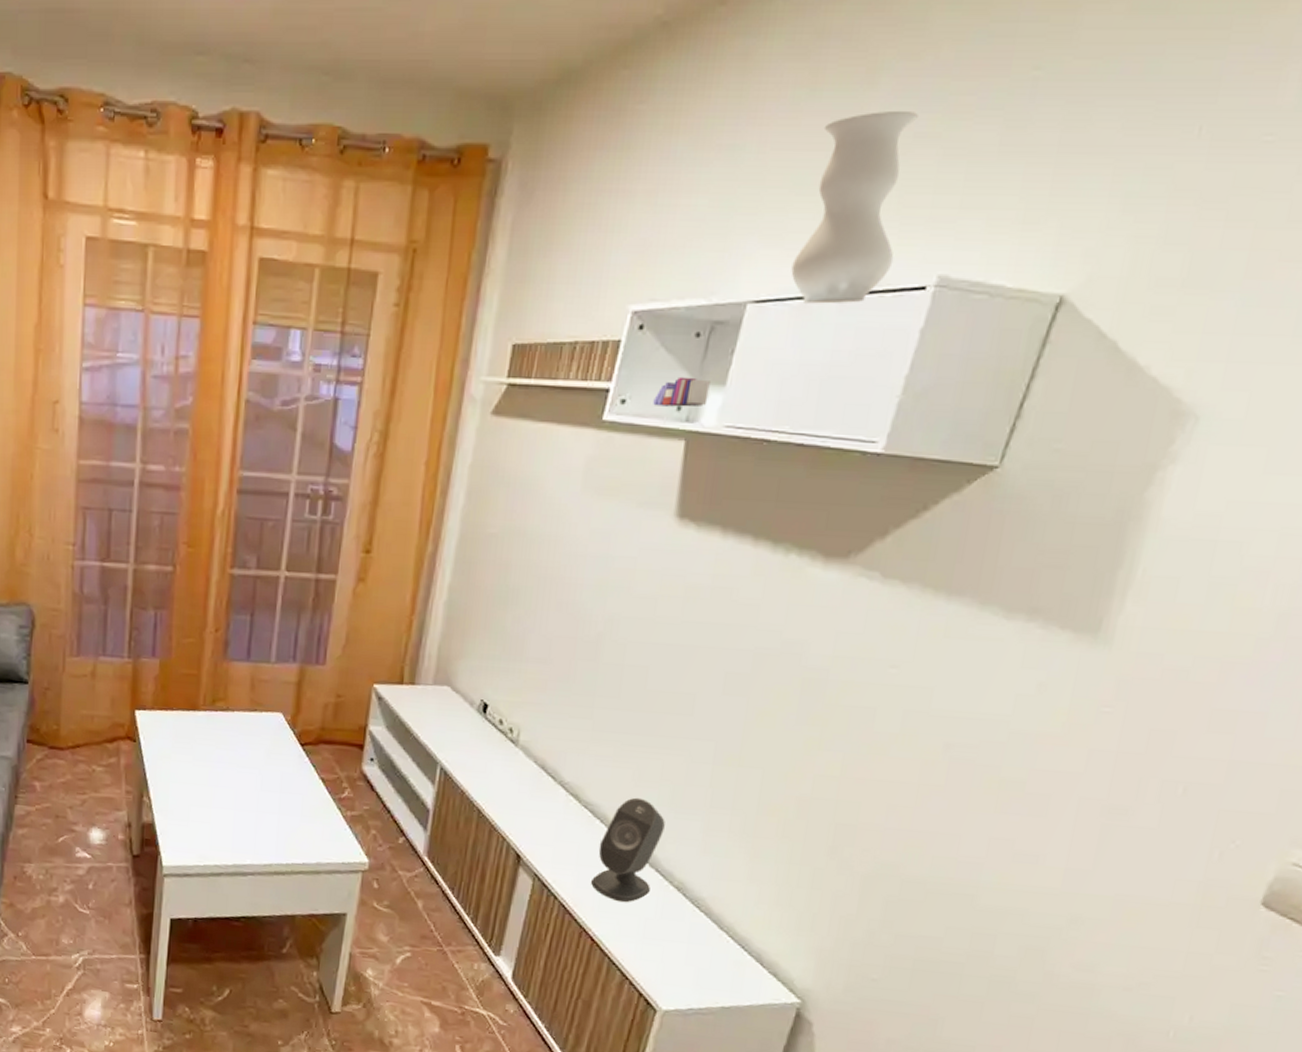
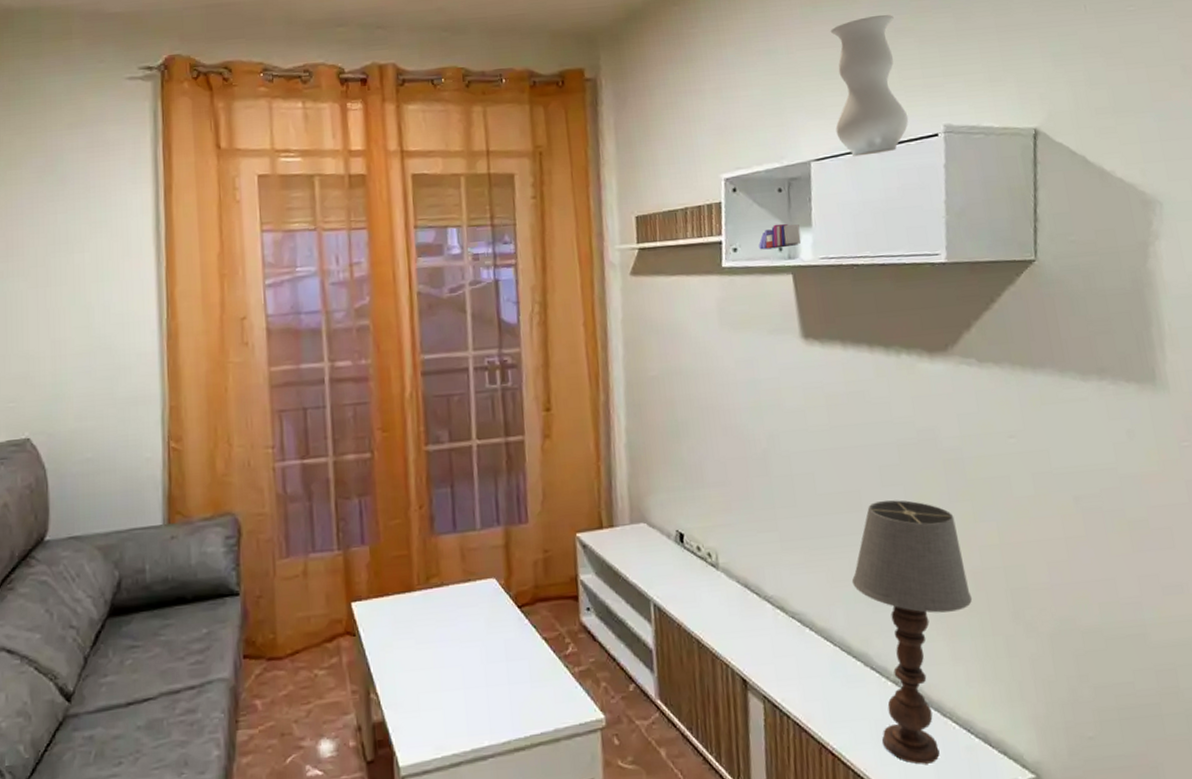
speaker: present [591,797,665,903] -> none [814,598,872,709]
table lamp: none [646,708,796,968] -> present [851,500,973,765]

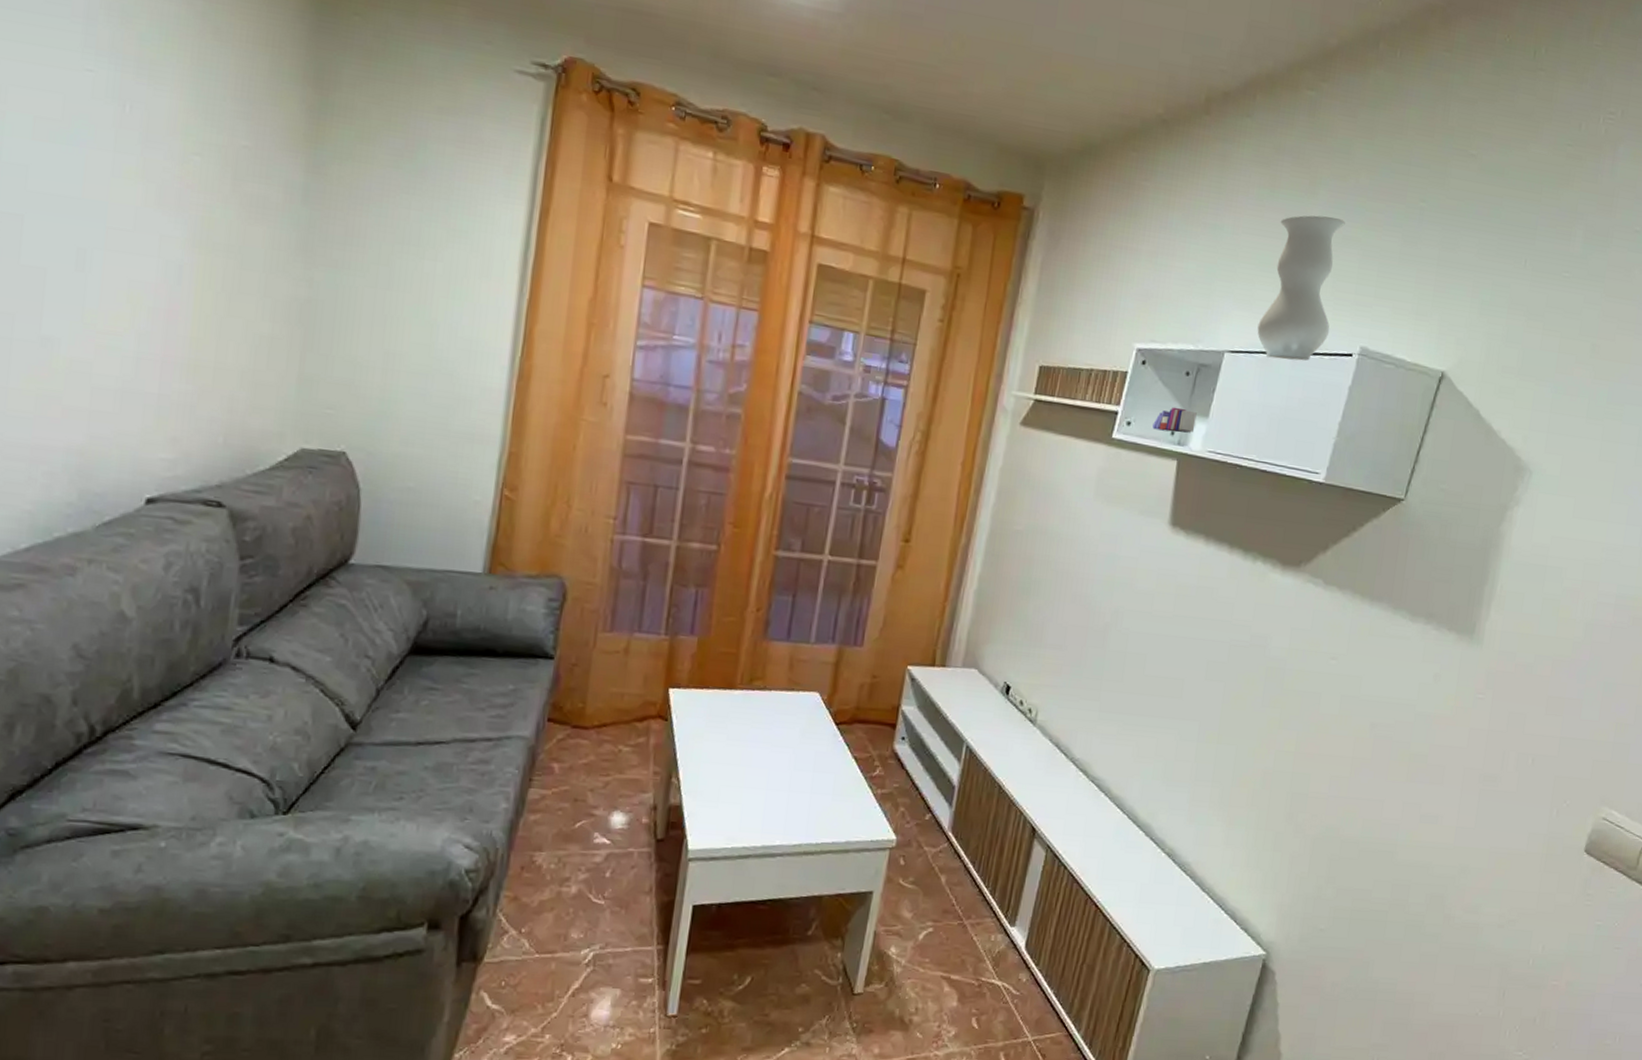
table lamp: present [851,500,973,765] -> none [1142,692,1262,928]

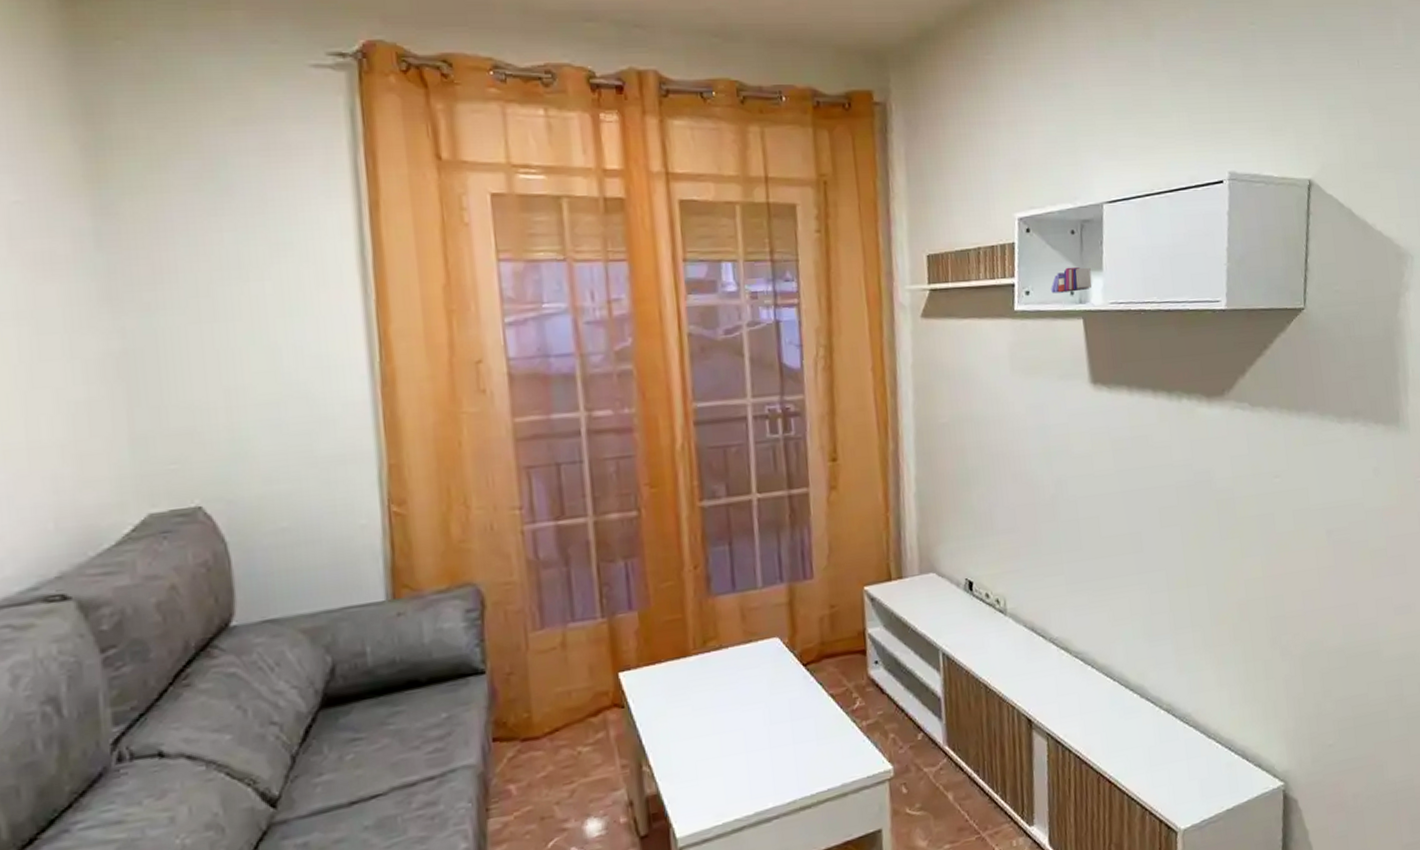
vase: present [1257,215,1345,361] -> none [1125,54,1197,200]

